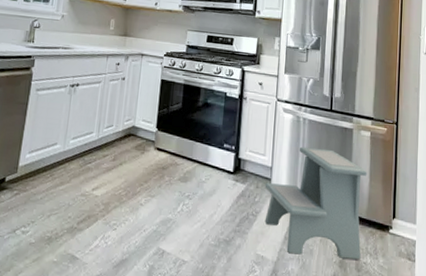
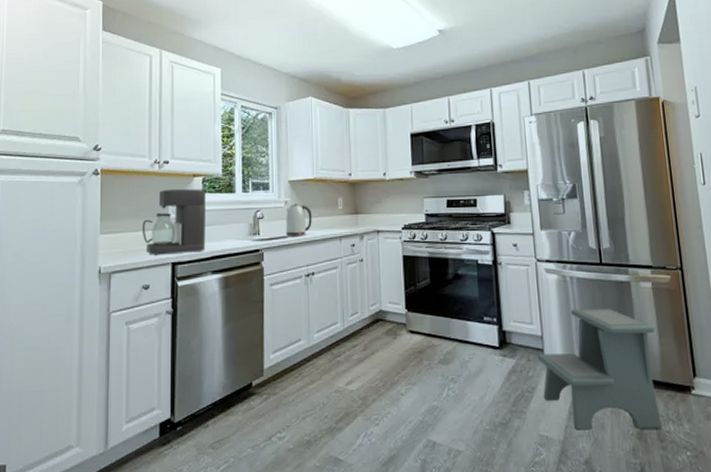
kettle: none [58,18,85,49] -> present [285,204,312,236]

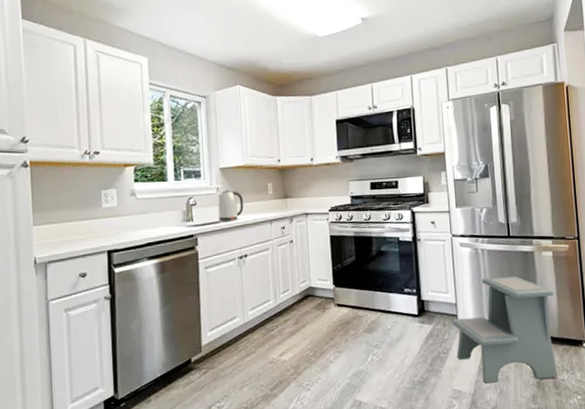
coffee maker: present [142,188,207,255] -> none [75,178,140,244]

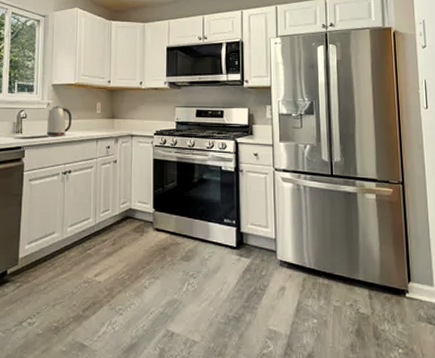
step stool: present [452,275,558,384] -> none [270,215,379,327]

